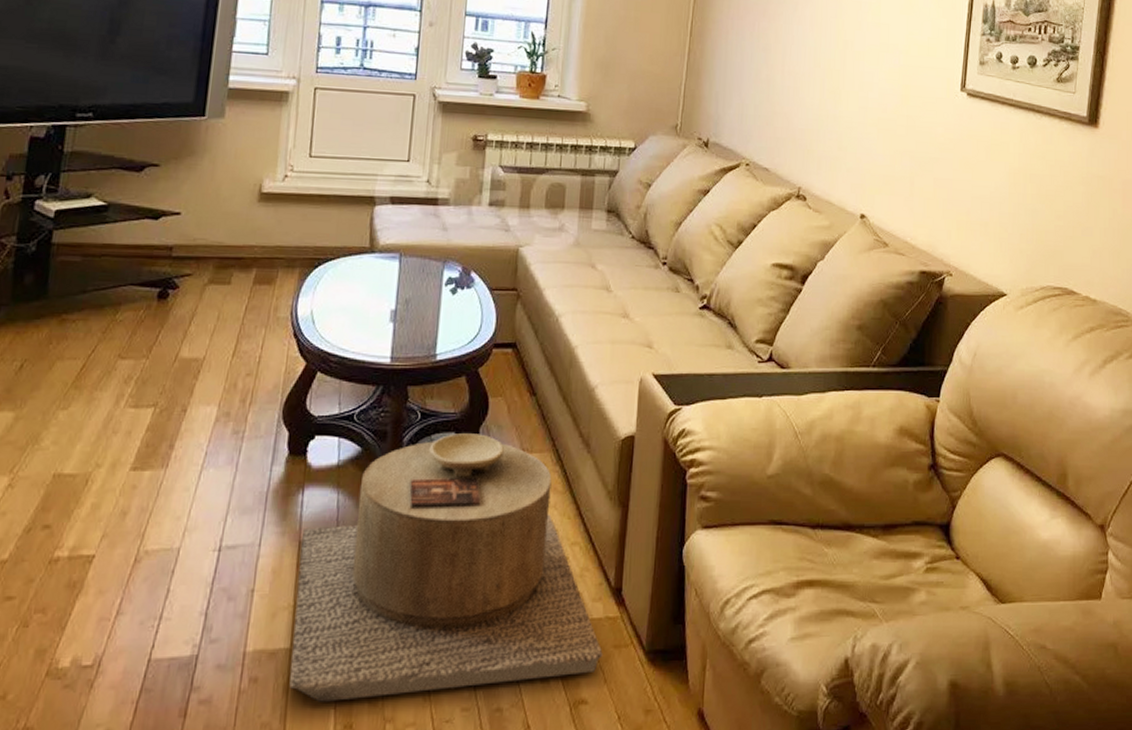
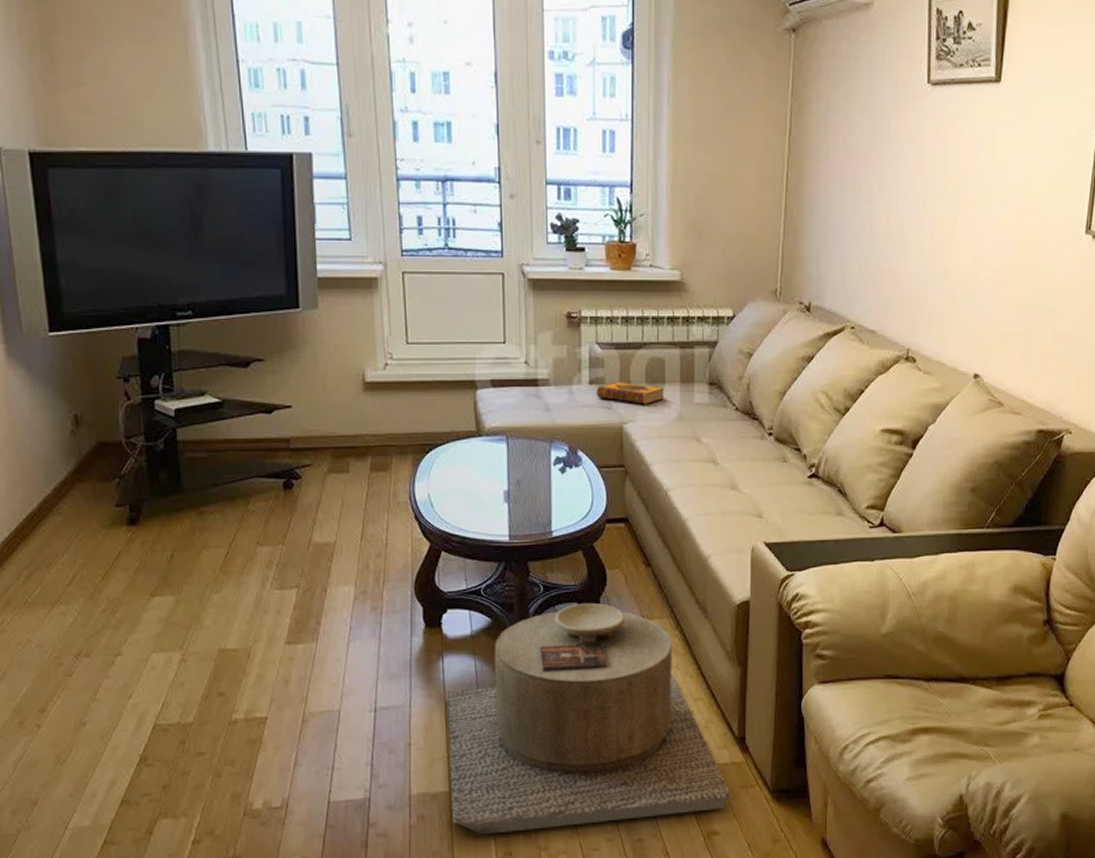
hardback book: none [494,204,563,229] -> present [596,381,665,405]

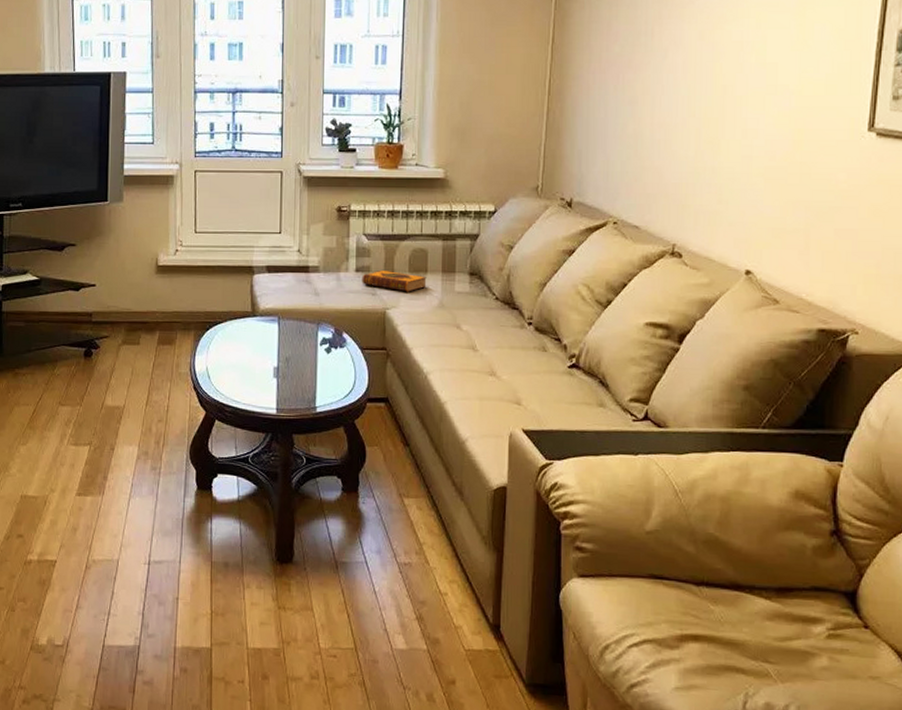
side table: present [447,603,731,835] -> none [212,477,484,697]

